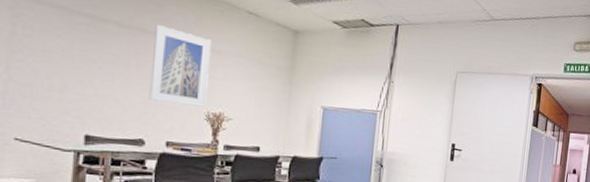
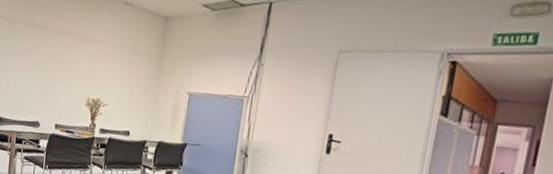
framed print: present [149,25,211,108] -> none [44,21,93,95]

